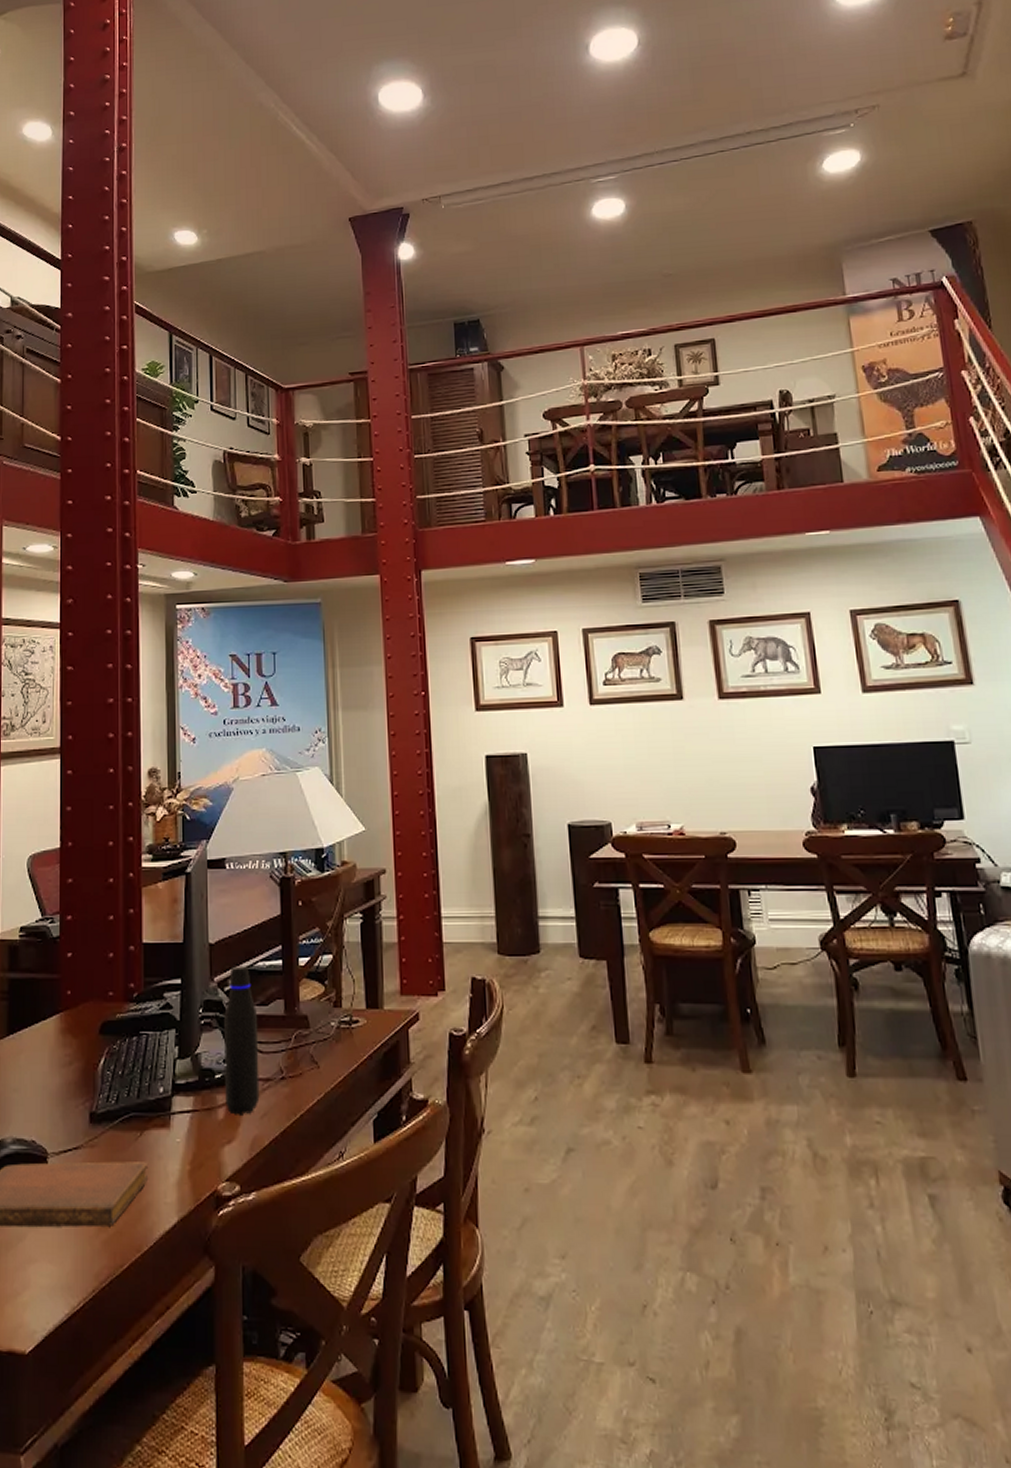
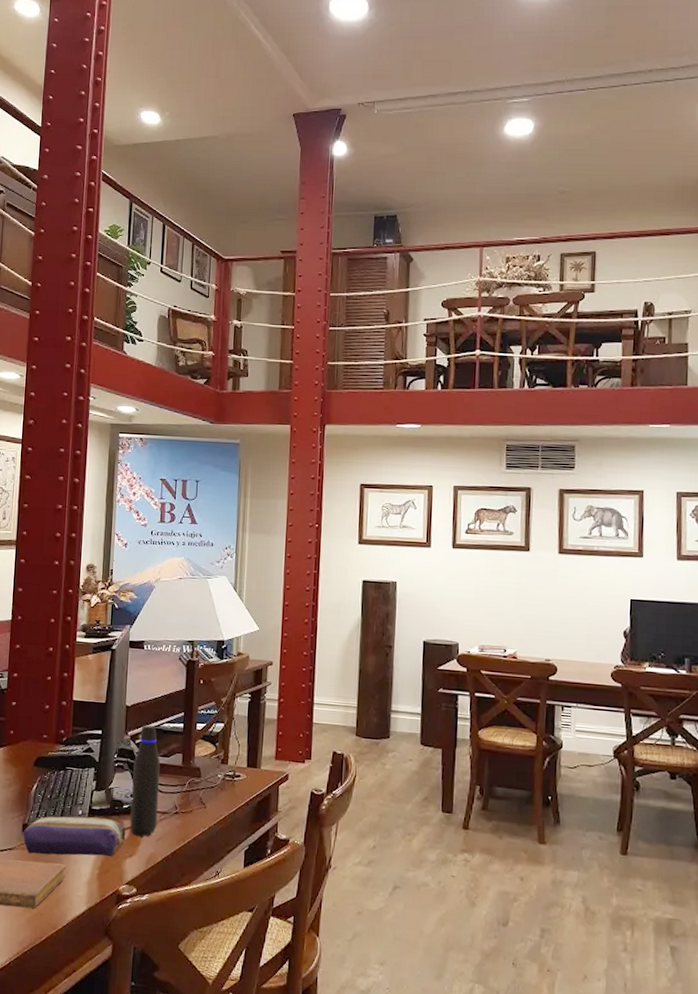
pencil case: none [92,1093,221,1152] -> present [23,816,126,857]

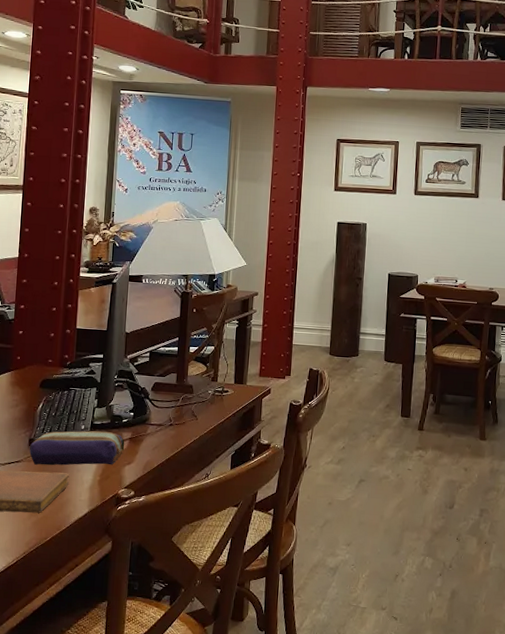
water bottle: present [130,725,160,837] -> none [128,349,157,447]

